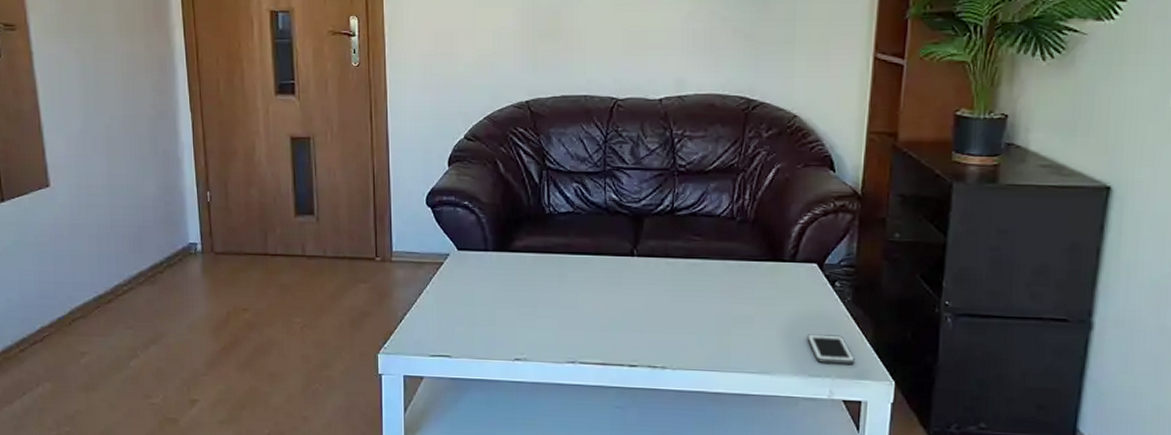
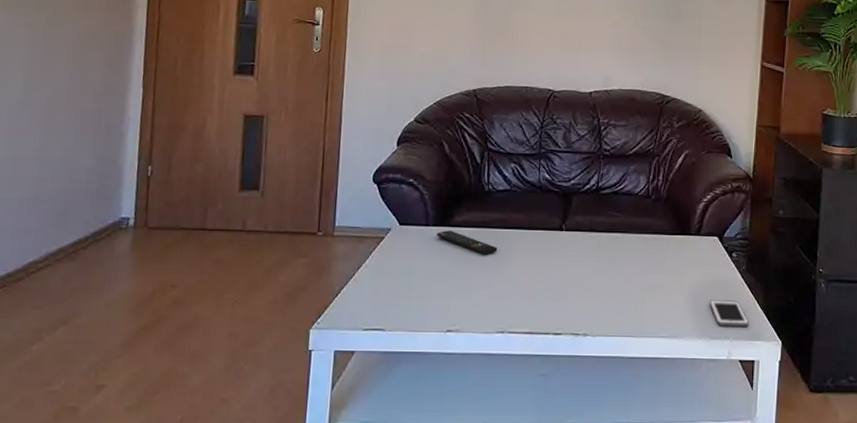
remote control: none [497,256,563,282] -> present [436,230,498,255]

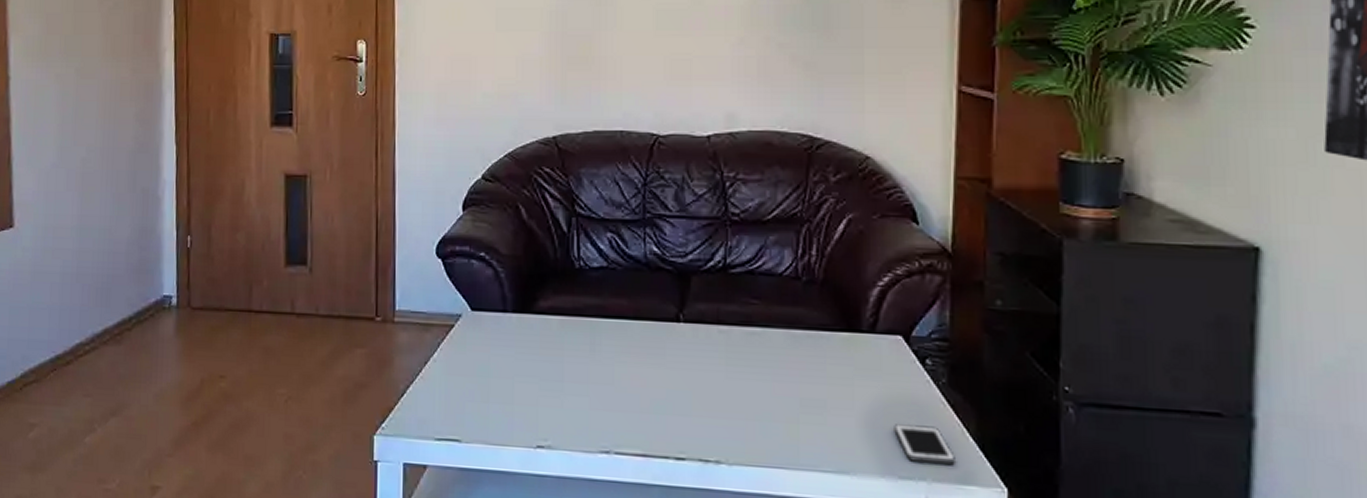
remote control: present [436,230,498,255] -> none [517,318,596,352]

